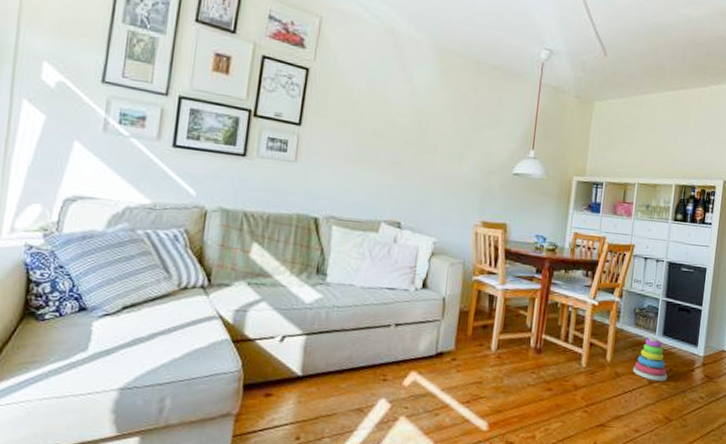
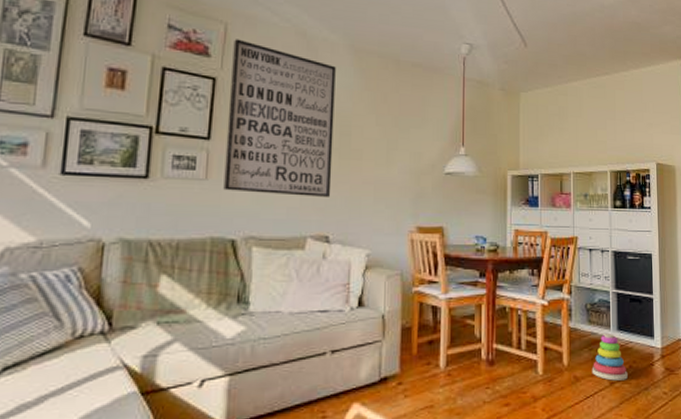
wall art: none [310,32,419,187] -> present [223,39,336,197]

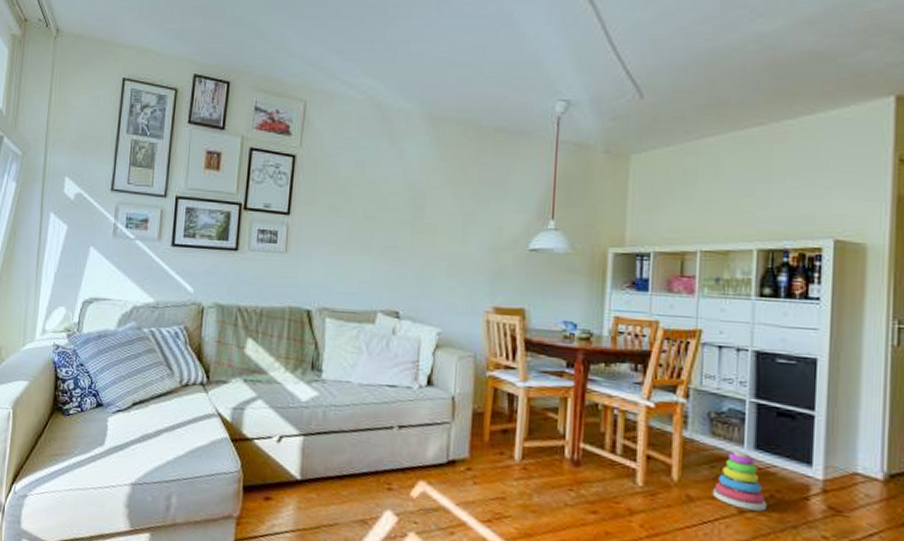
wall art: present [223,39,336,197] -> none [301,116,411,272]

